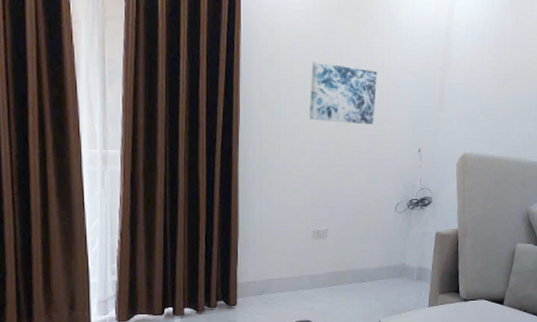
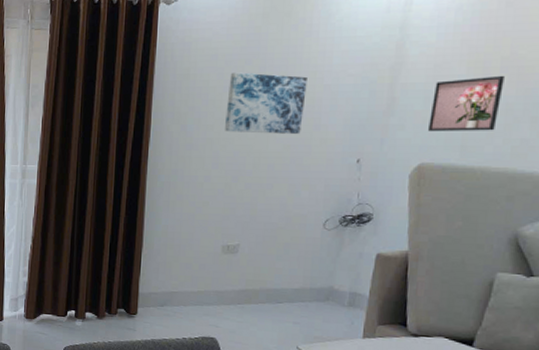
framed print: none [469,81,517,127] -> present [428,75,504,131]

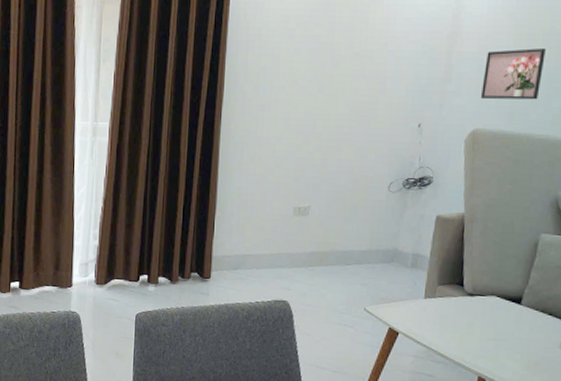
wall art: present [225,72,307,134] -> none [296,34,373,97]

